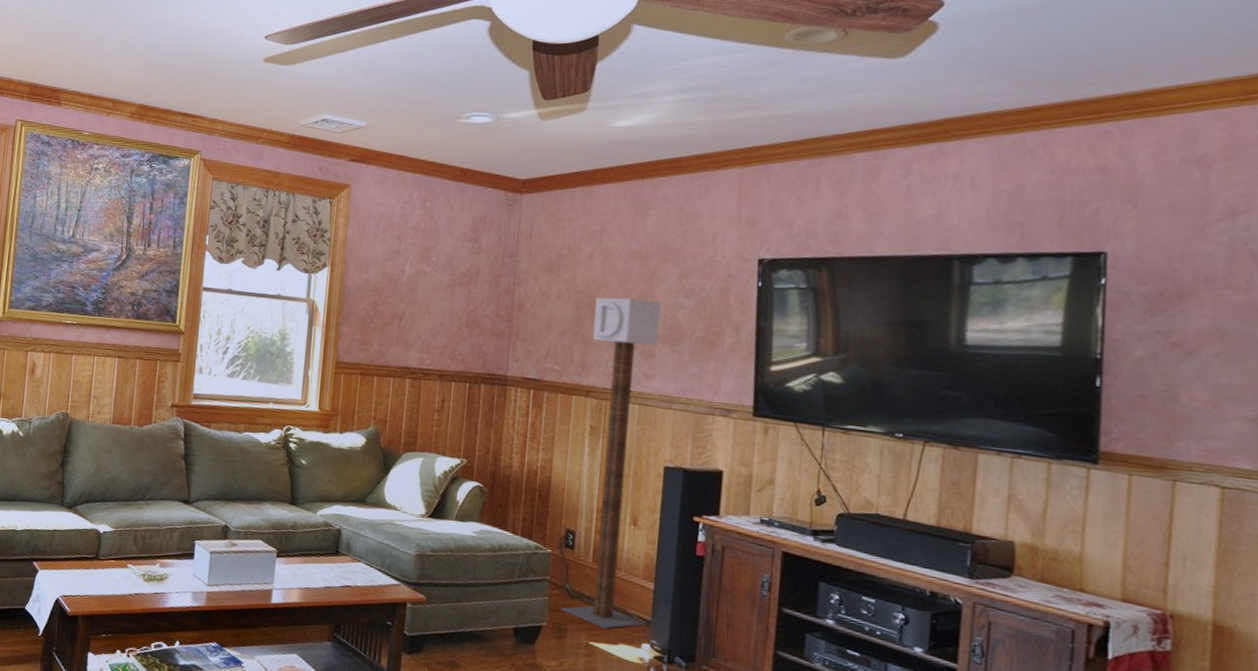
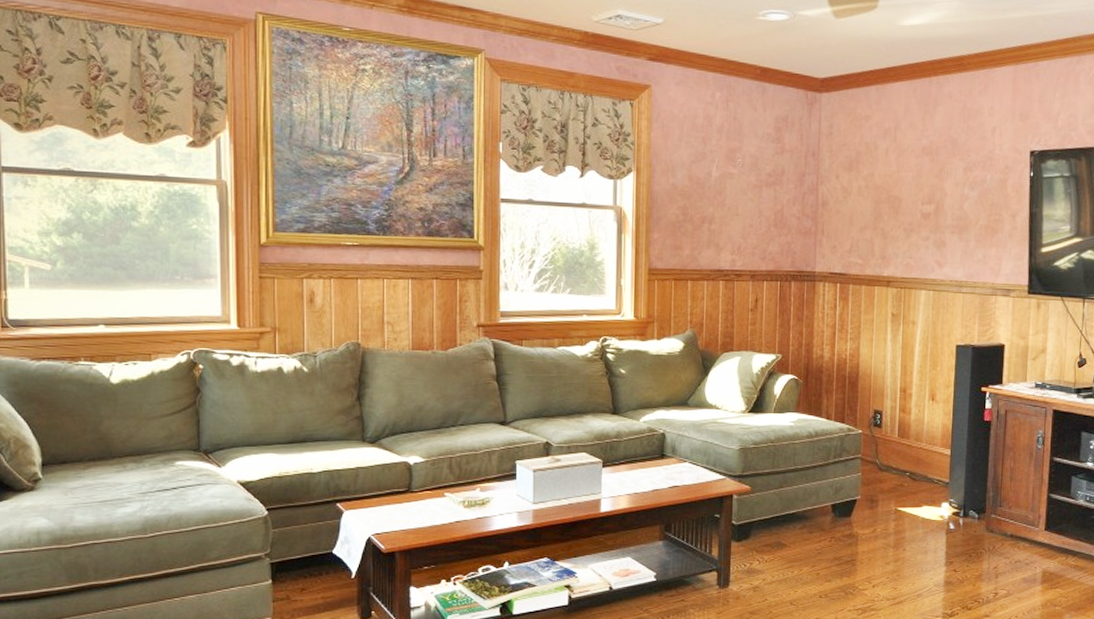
speaker: present [561,297,661,629] -> none [872,191,949,494]

